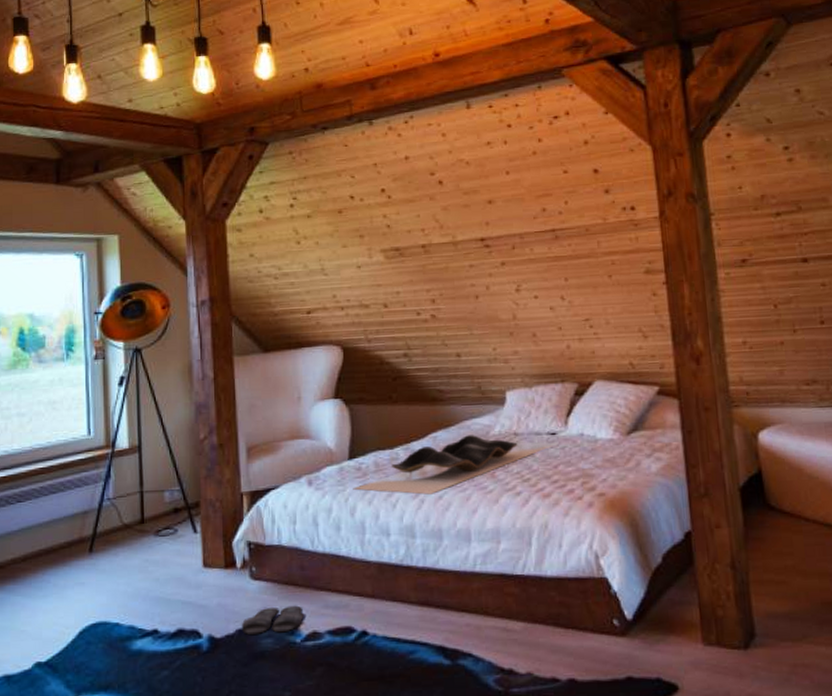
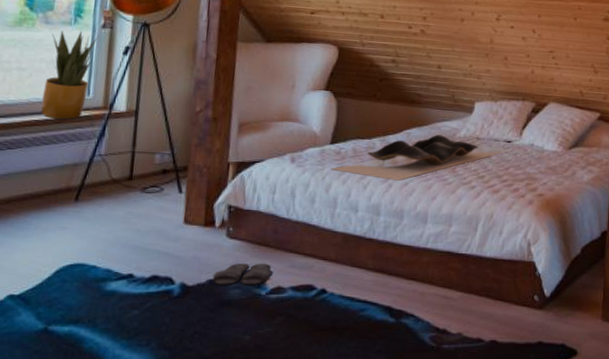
planter: none [45,366,93,464] -> present [41,31,100,119]

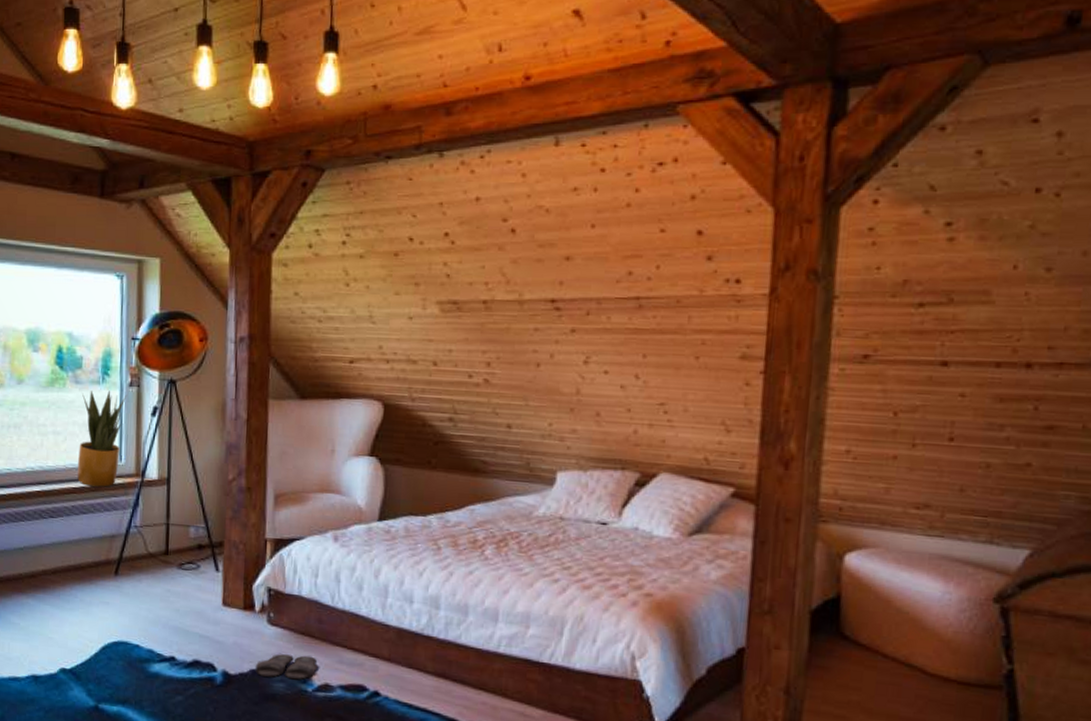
throw blanket: present [330,135,513,181] -> none [379,512,609,568]

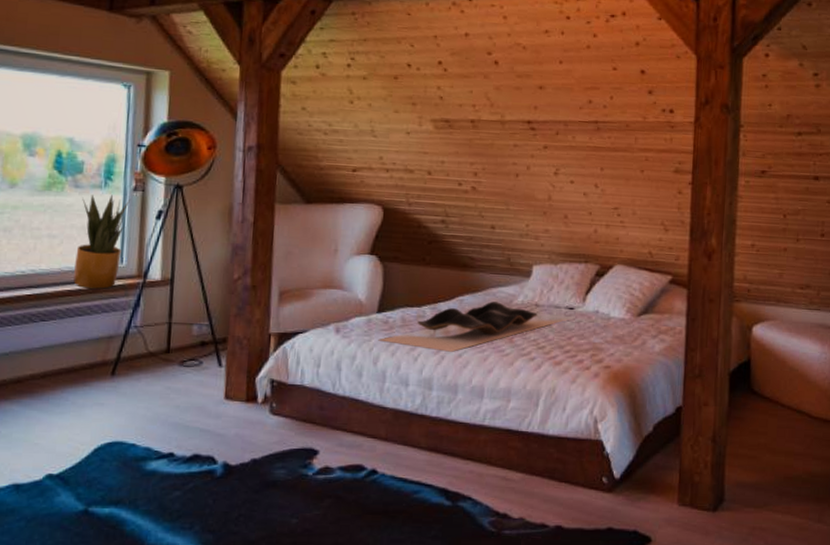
slippers: present [255,654,319,680] -> none [256,441,319,465]
throw blanket: none [379,512,609,568] -> present [378,301,575,352]

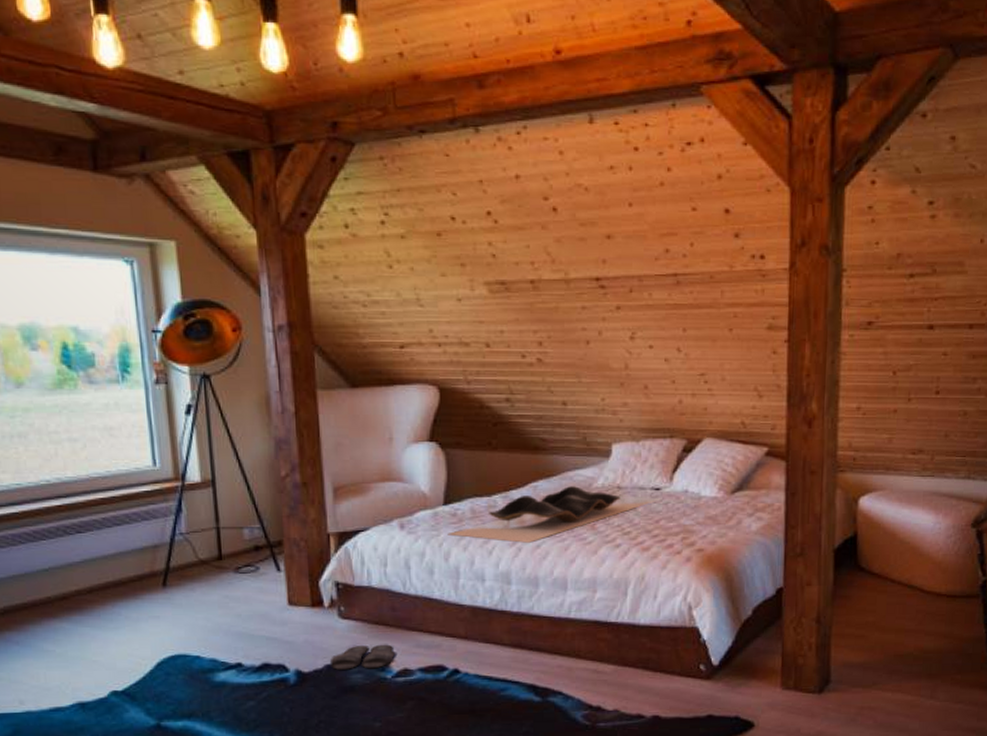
planter: present [73,195,131,289] -> none [99,390,155,495]
slippers: none [256,441,319,465] -> present [329,644,396,670]

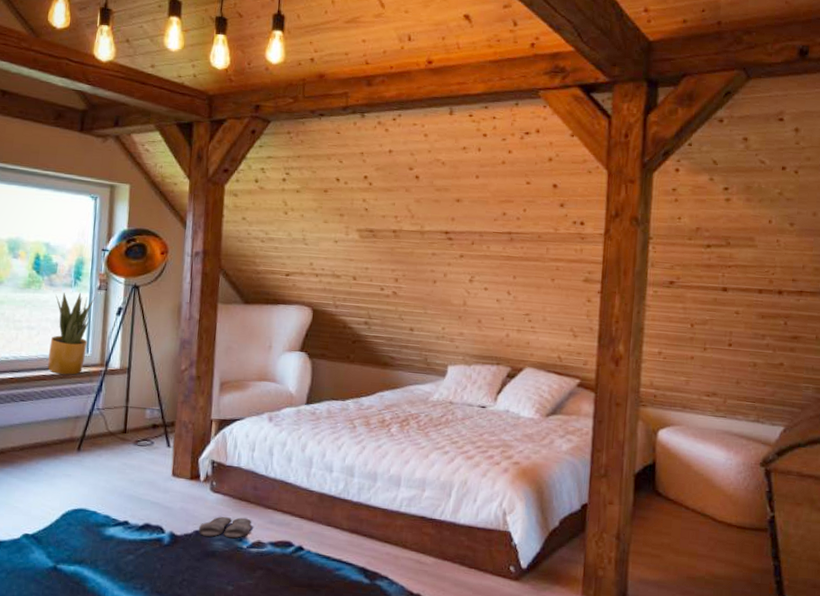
planter: none [99,390,155,495] -> present [48,292,96,375]
throw blanket: present [447,486,662,543] -> none [306,398,487,443]

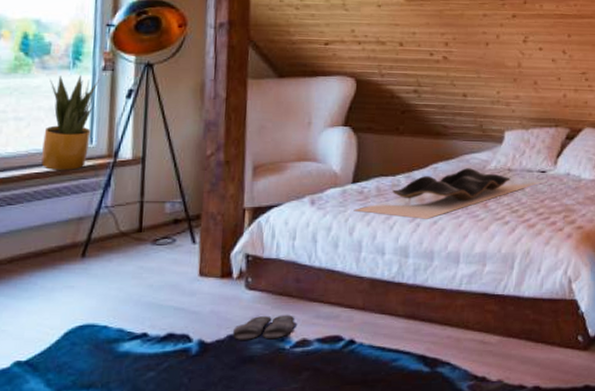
throw blanket: none [306,398,487,443] -> present [353,168,547,219]

